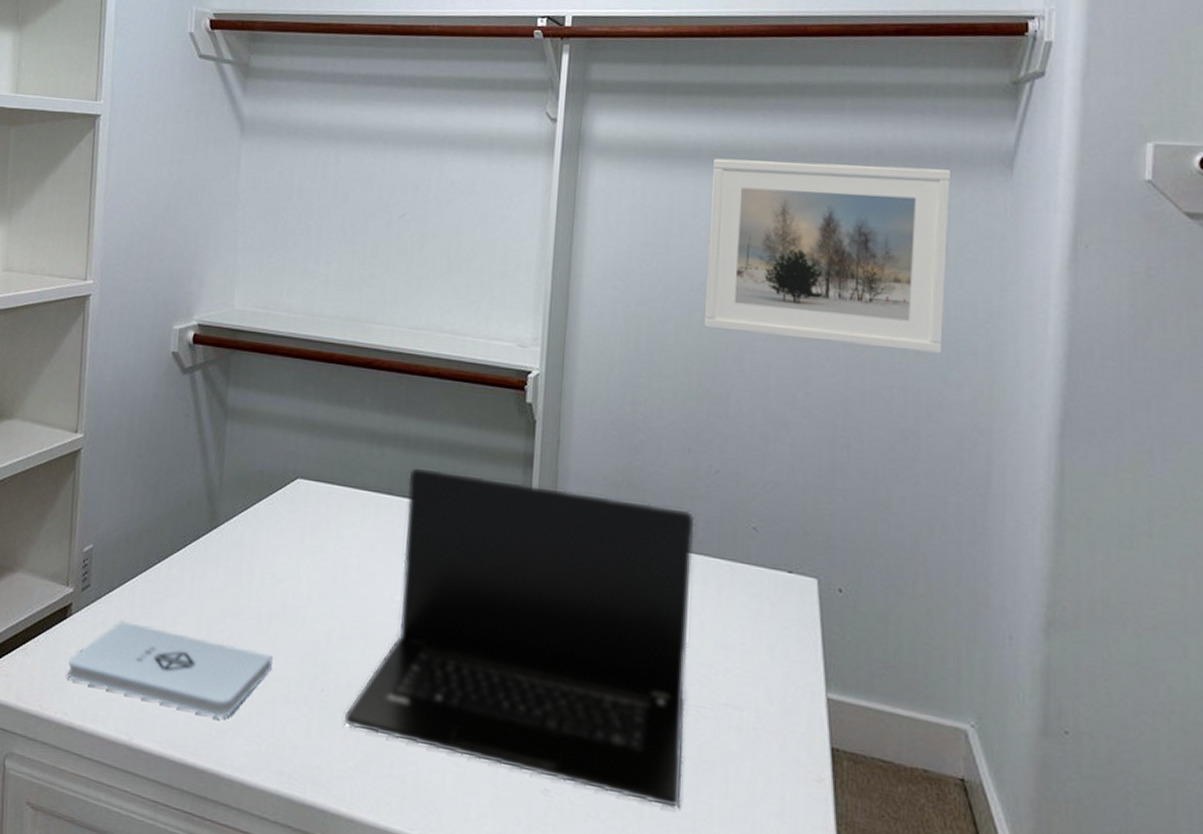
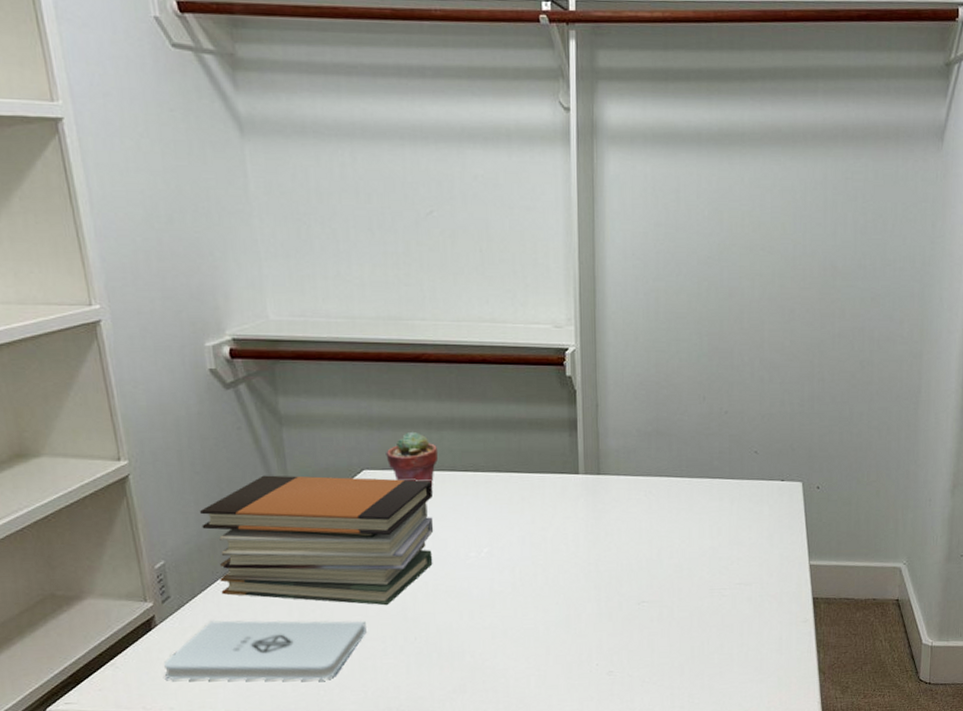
book stack: none [133,468,365,642] -> present [200,475,434,606]
potted succulent: none [322,442,376,508] -> present [385,431,438,486]
laptop: present [343,467,695,808] -> none [438,444,711,663]
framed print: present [703,158,952,355] -> none [710,141,899,299]

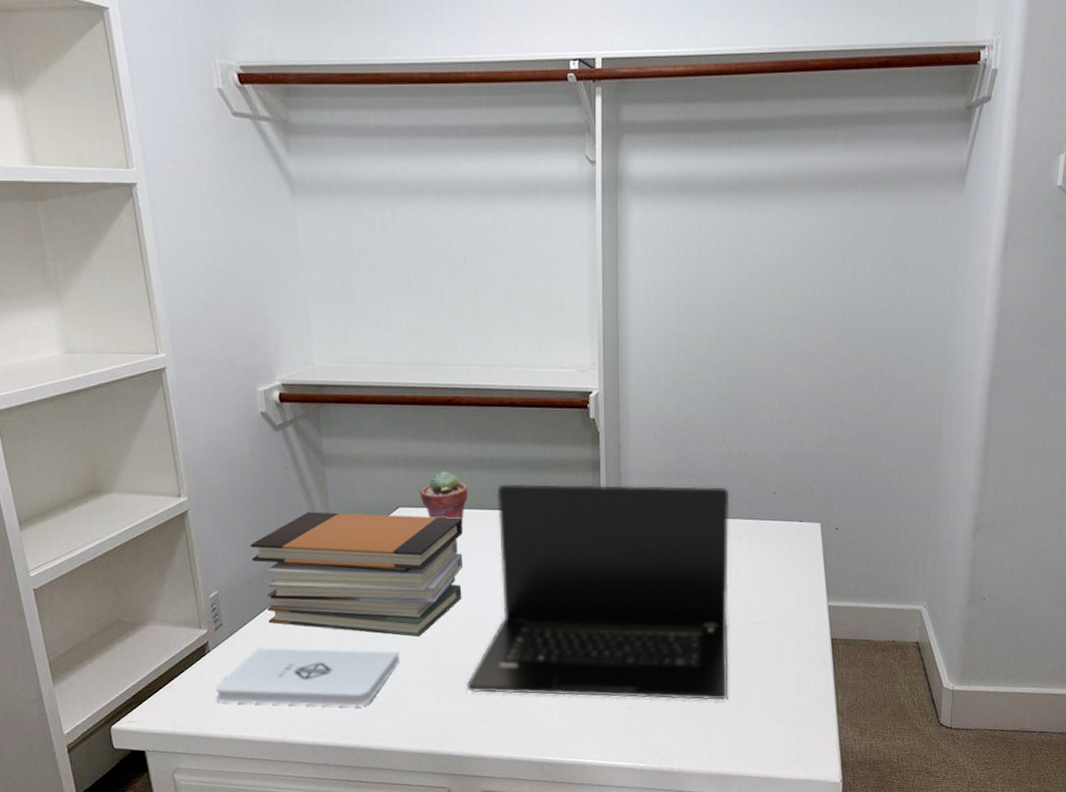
laptop: none [438,444,711,663] -> present [465,483,730,700]

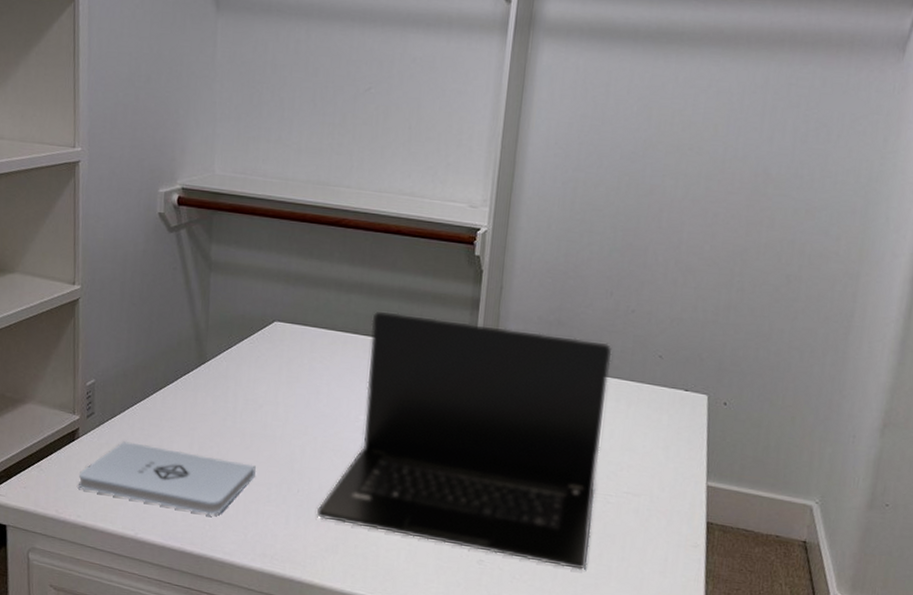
book stack: present [250,511,464,637] -> none [130,314,334,454]
potted succulent: present [419,471,468,523] -> none [297,290,344,345]

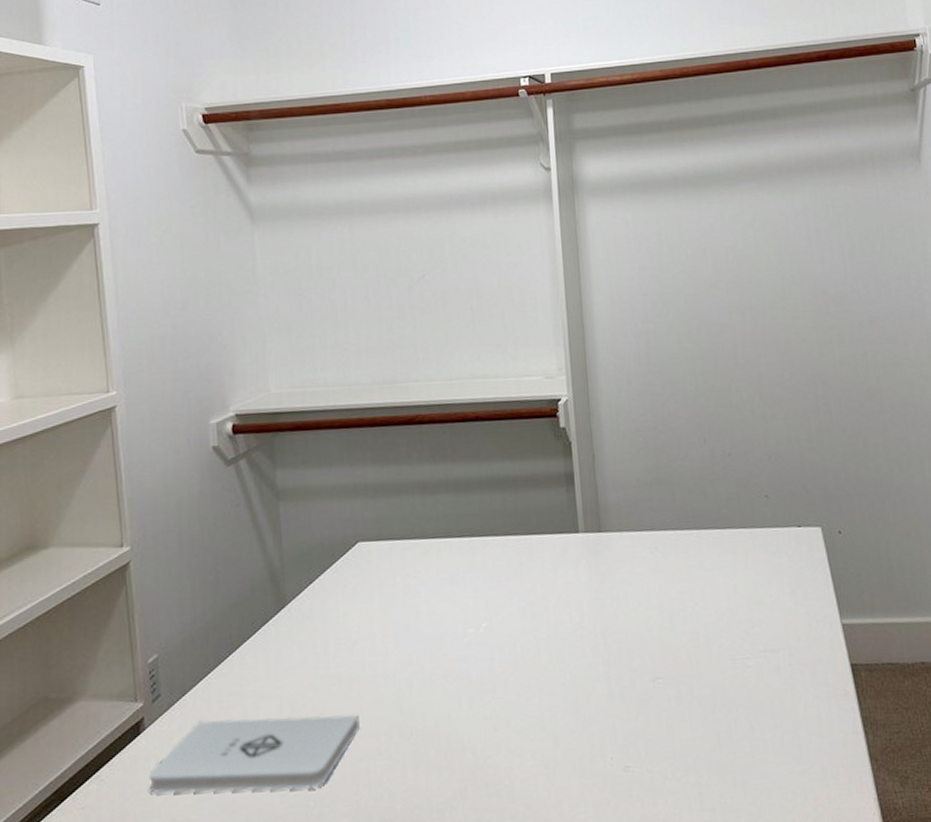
laptop: present [316,311,612,570] -> none [435,492,740,761]

